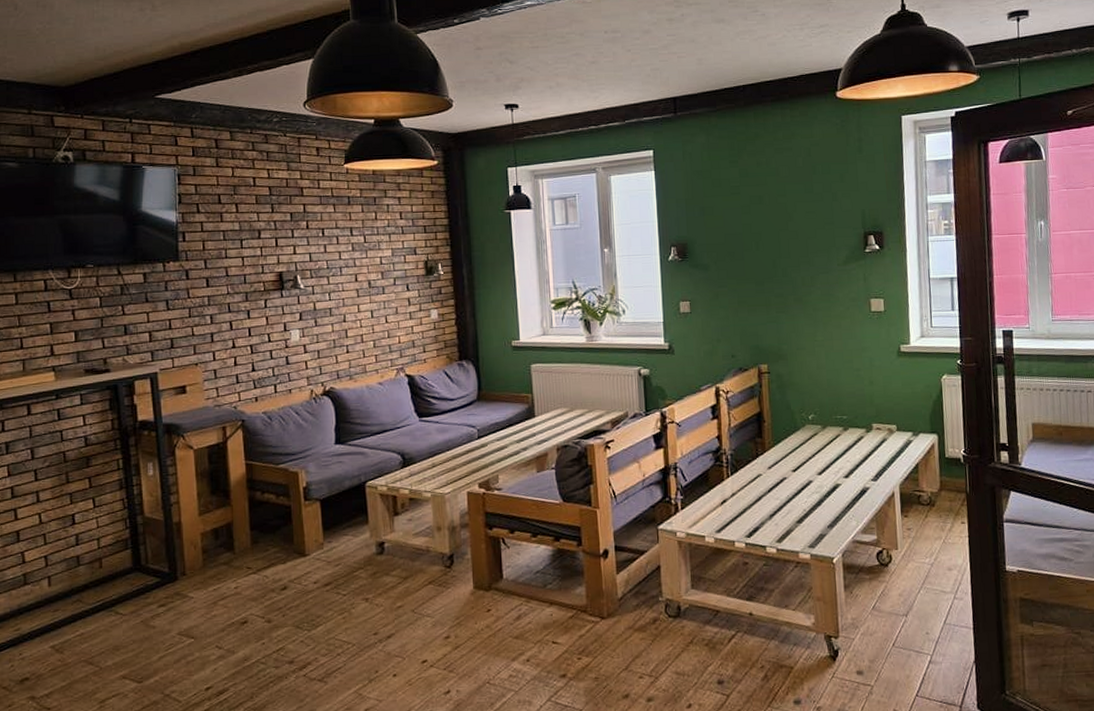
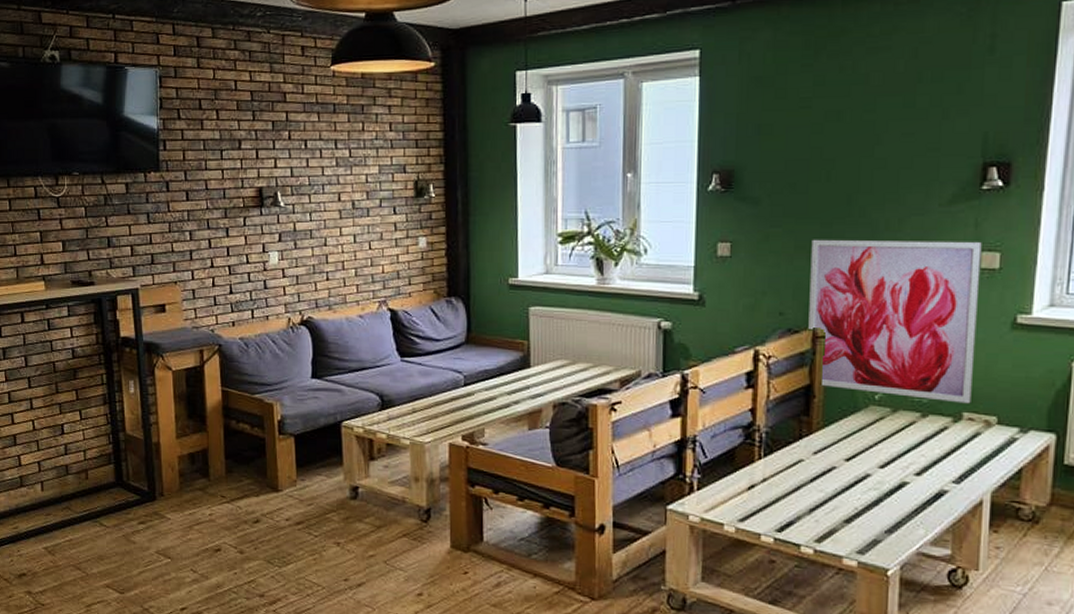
wall art: none [750,291,877,417] -> present [808,239,982,404]

